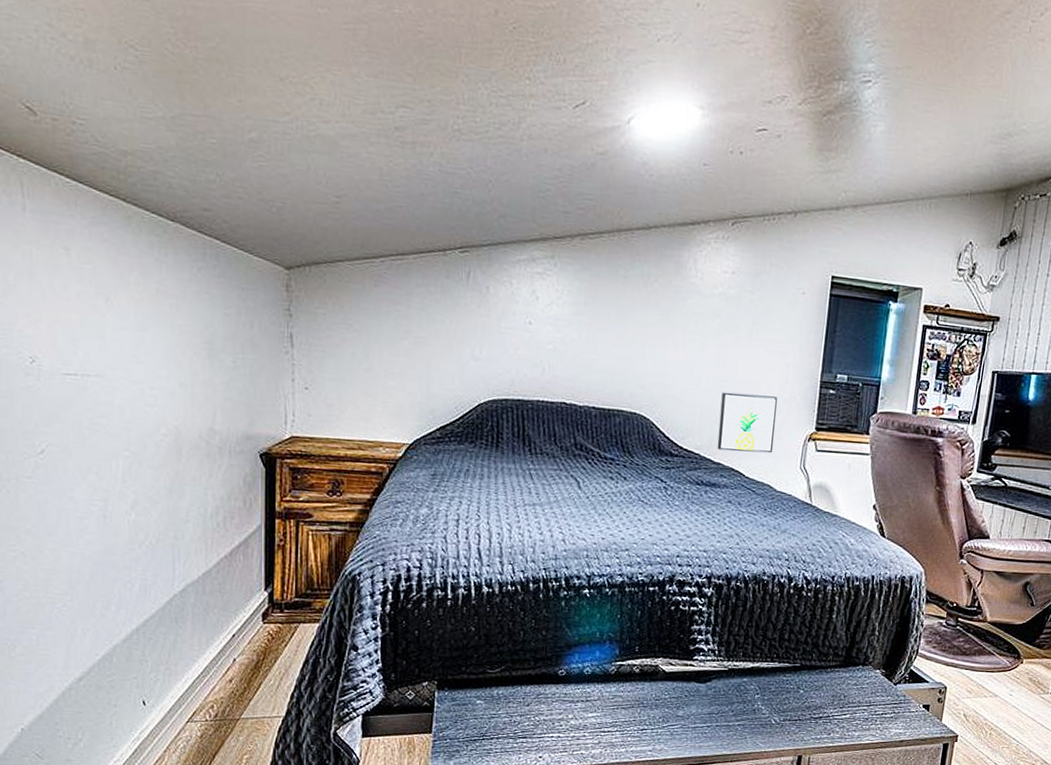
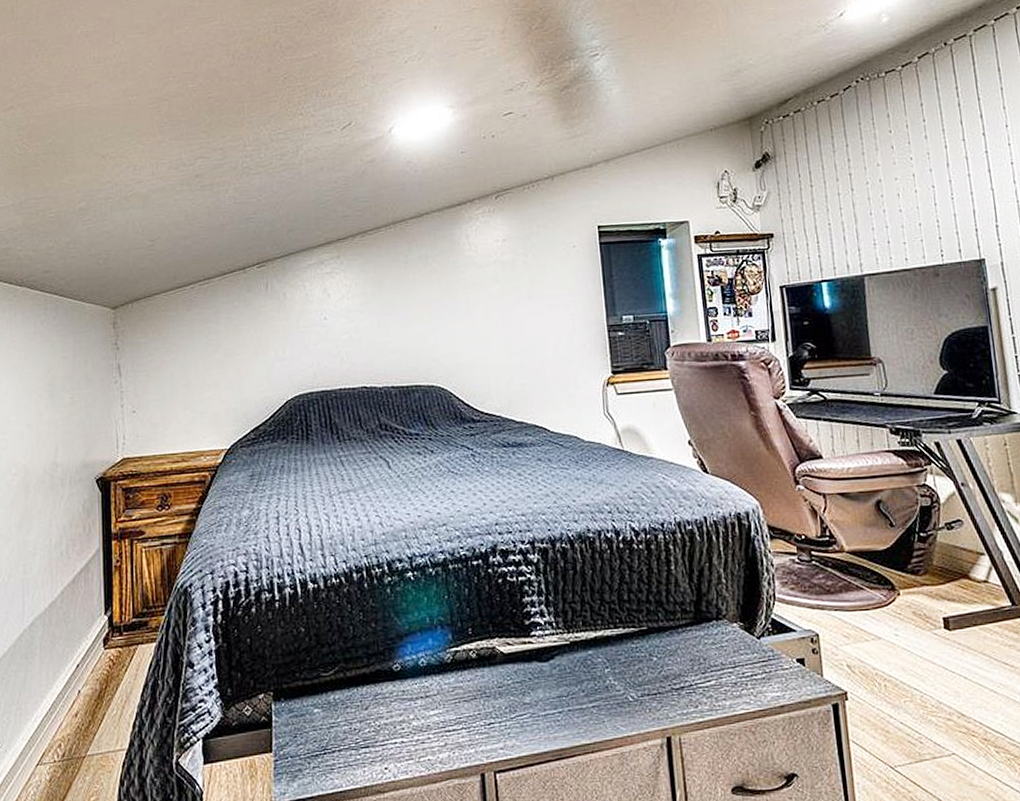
wall art: present [717,392,777,454] -> none [513,348,574,409]

